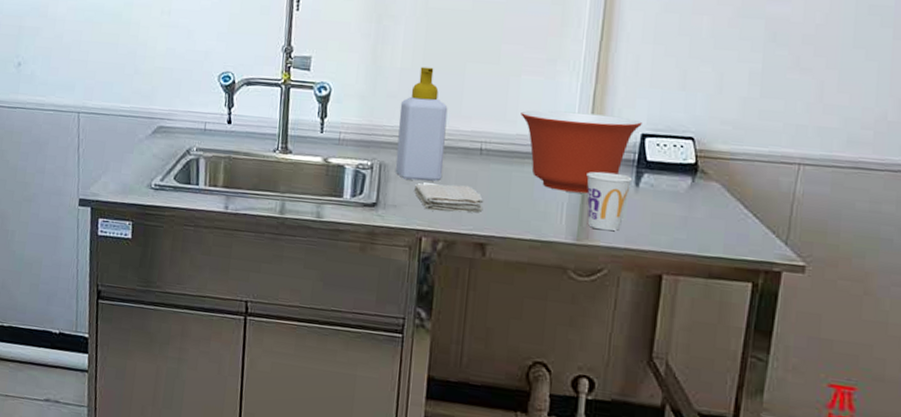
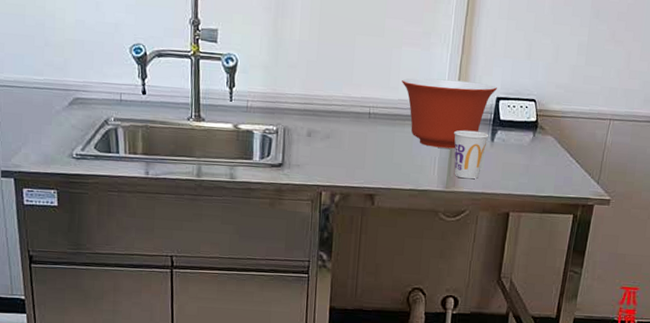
soap bottle: present [395,66,448,182] -> none [297,39,341,143]
washcloth: present [413,183,484,213] -> none [313,144,372,169]

